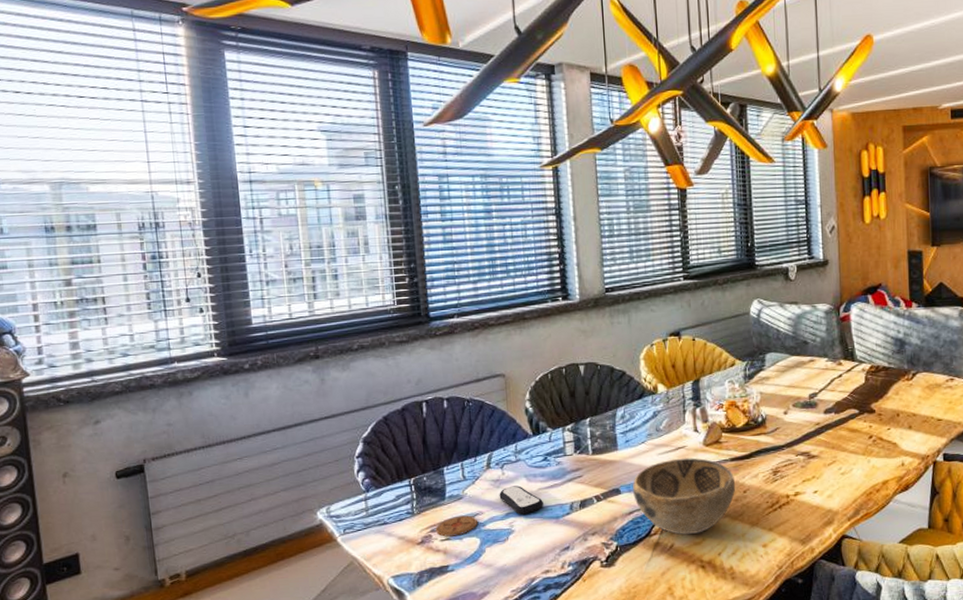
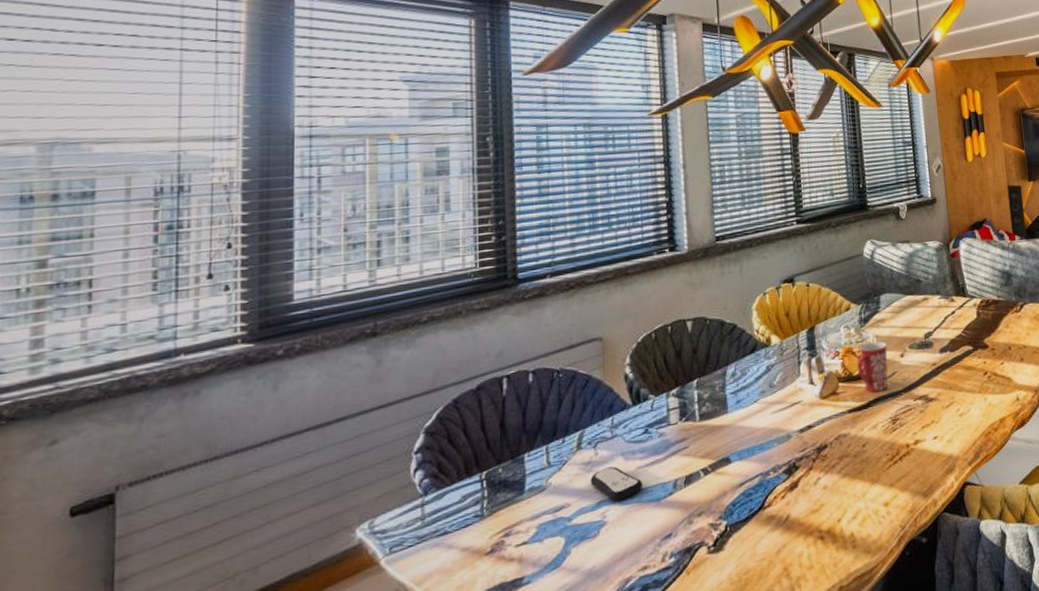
coaster: present [435,515,478,537] -> none [510,509,562,541]
decorative bowl: present [632,457,736,535] -> none [743,413,855,503]
mug: none [740,397,771,445] -> present [857,341,889,393]

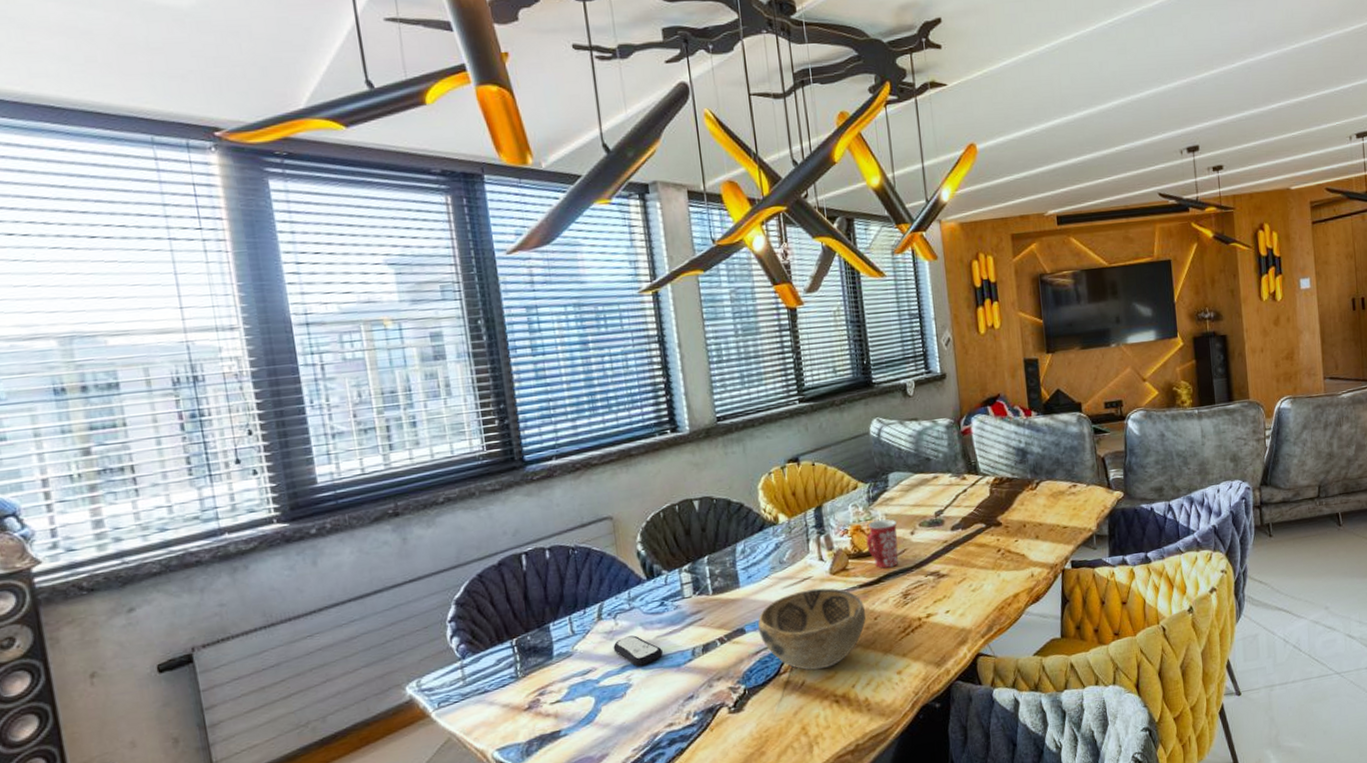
decorative bowl: none [743,413,855,503] -> present [757,588,867,670]

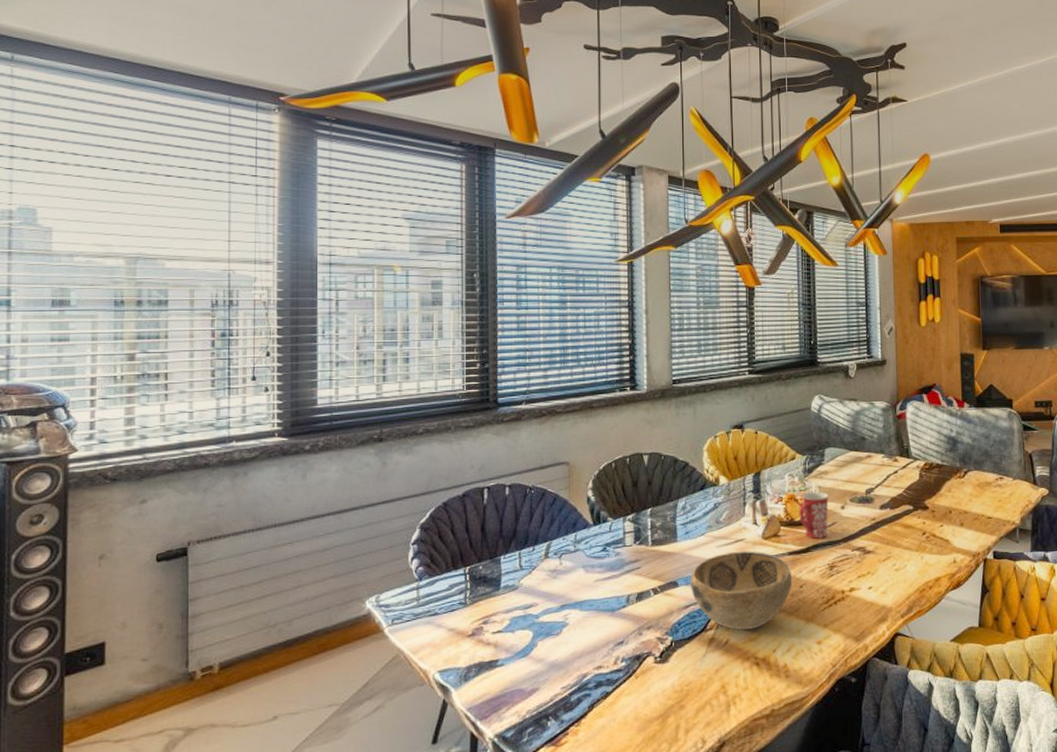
remote control: present [613,635,663,667] -> none [555,576,600,607]

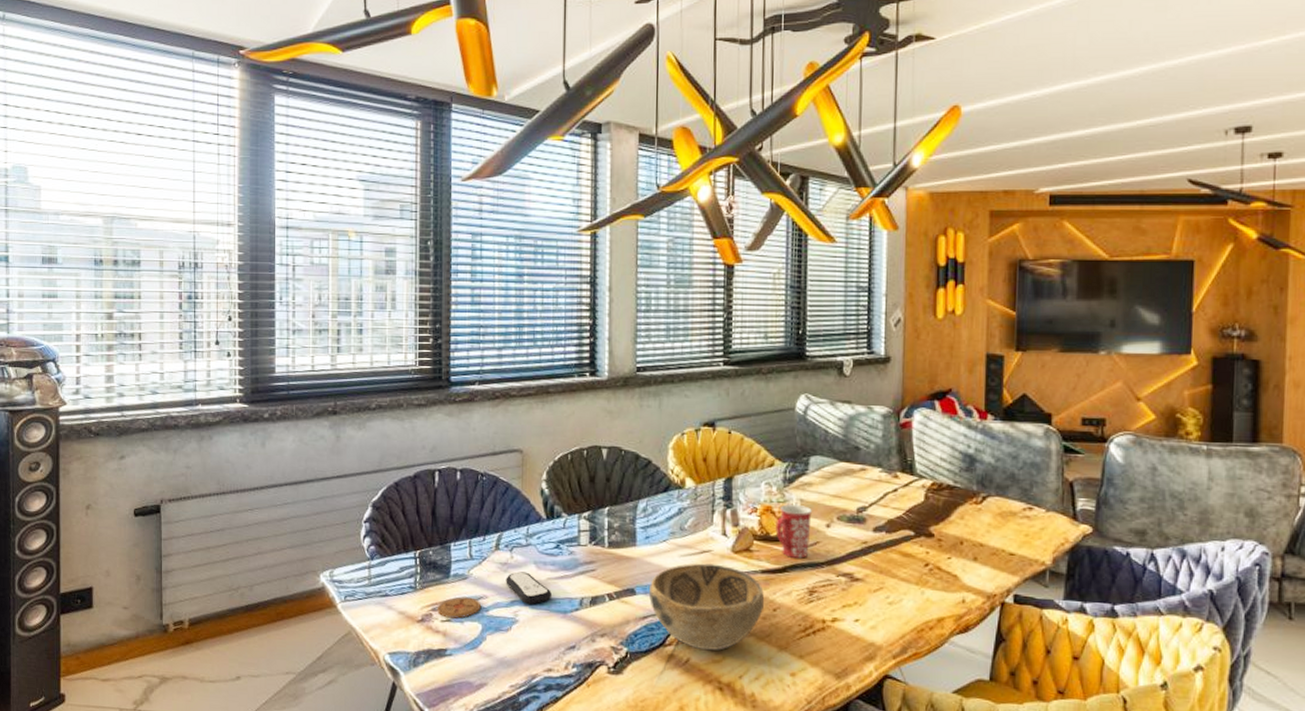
coaster: none [488,606,531,629] -> present [437,596,481,619]
remote control: none [555,576,600,607] -> present [506,571,551,604]

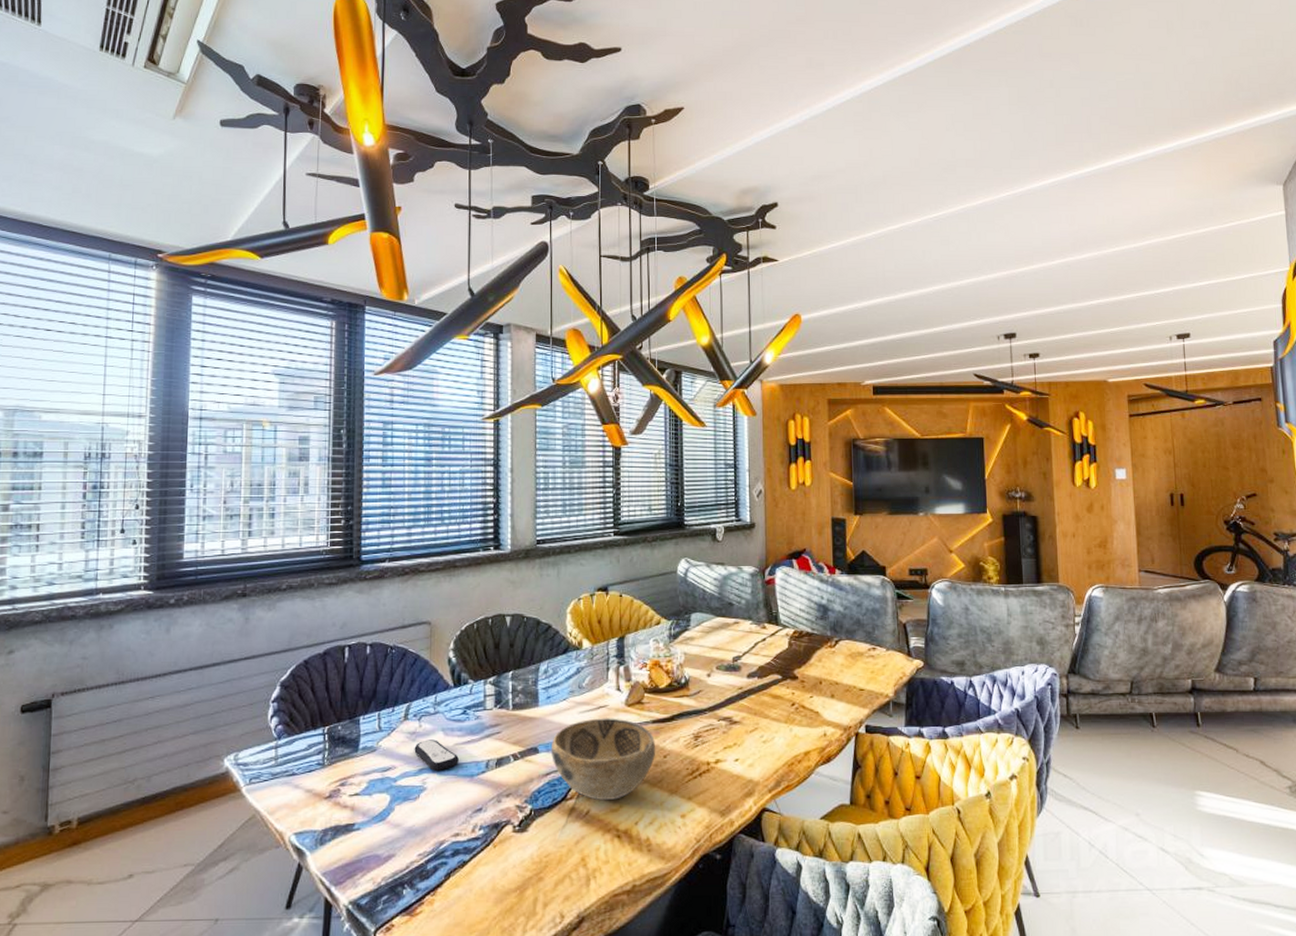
coaster: present [437,596,481,619] -> none [345,769,389,792]
mug: present [775,504,812,559] -> none [663,658,694,707]

